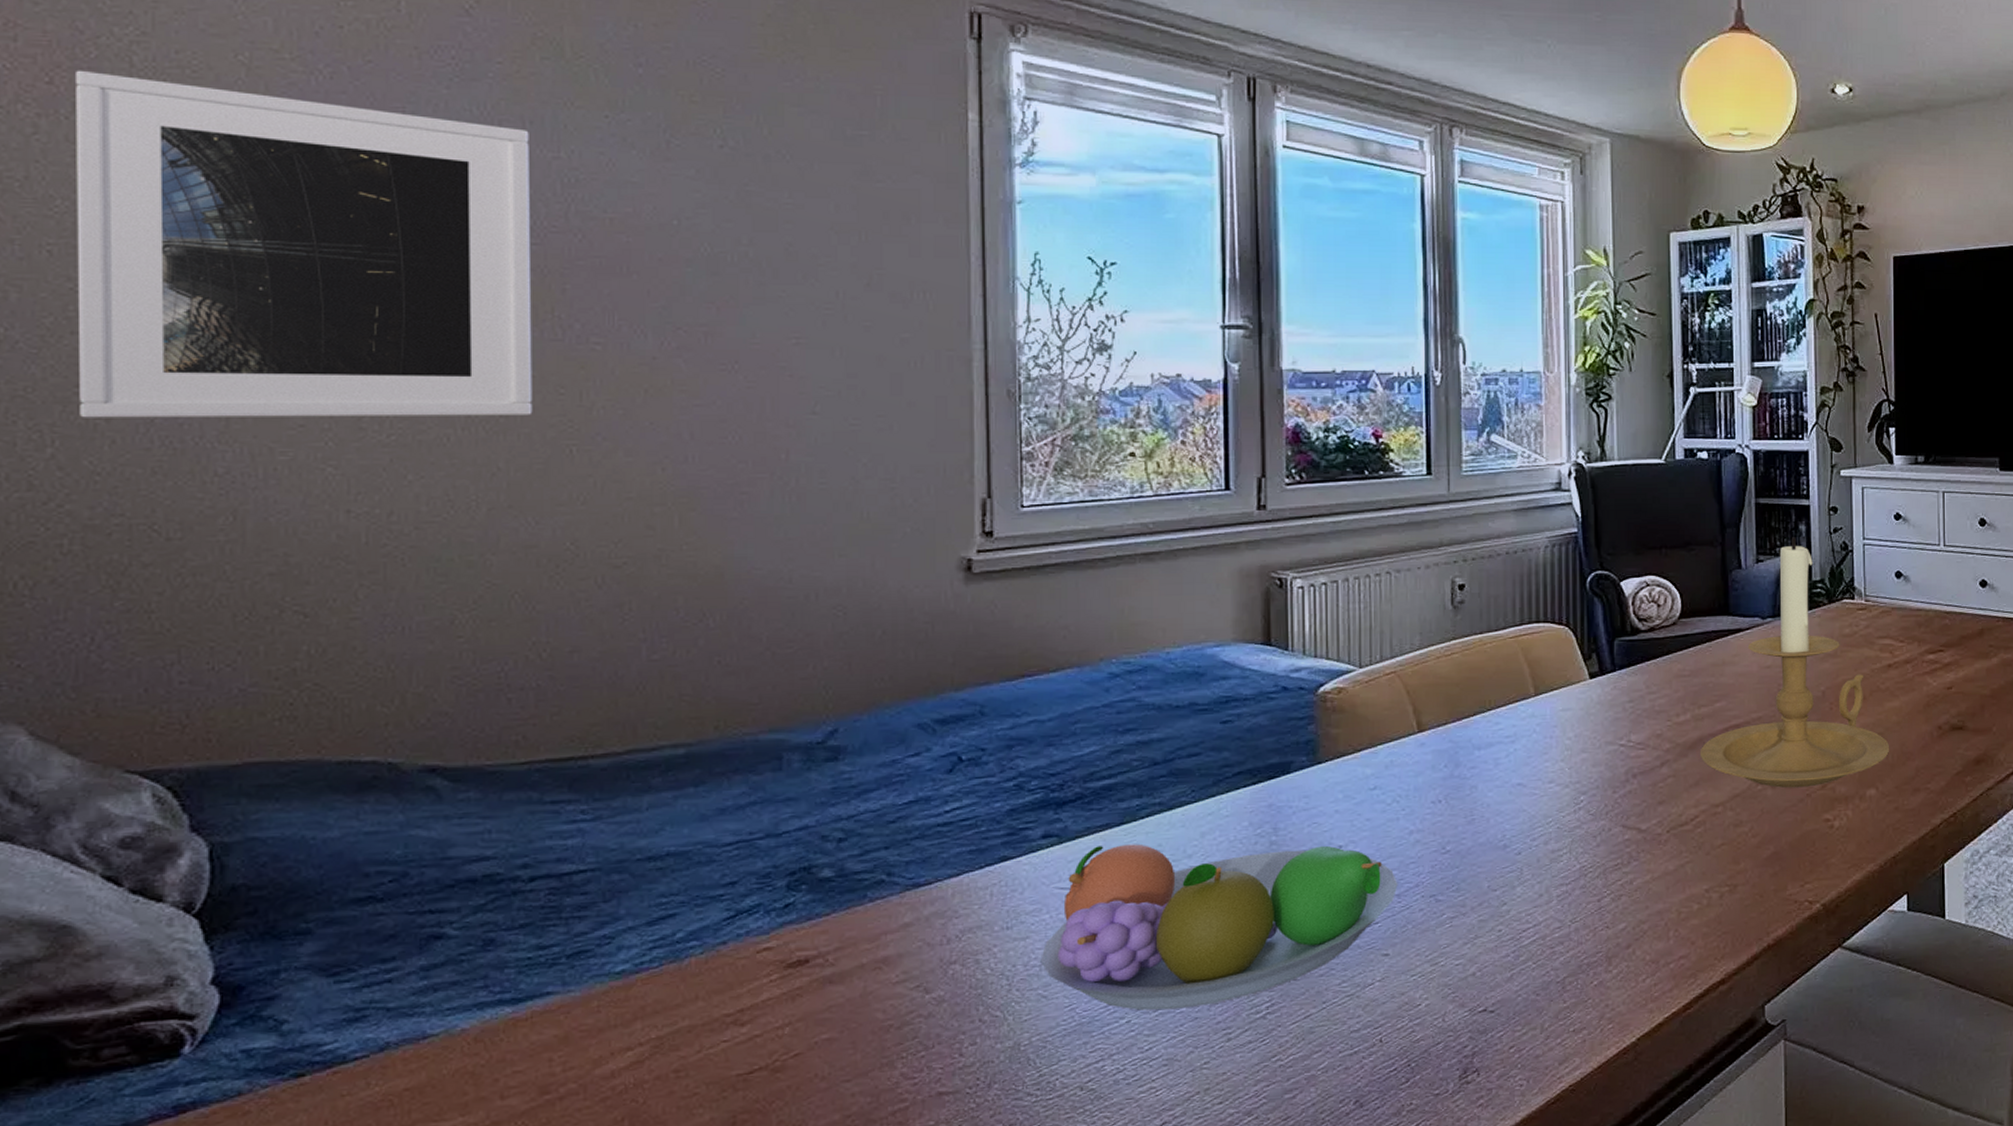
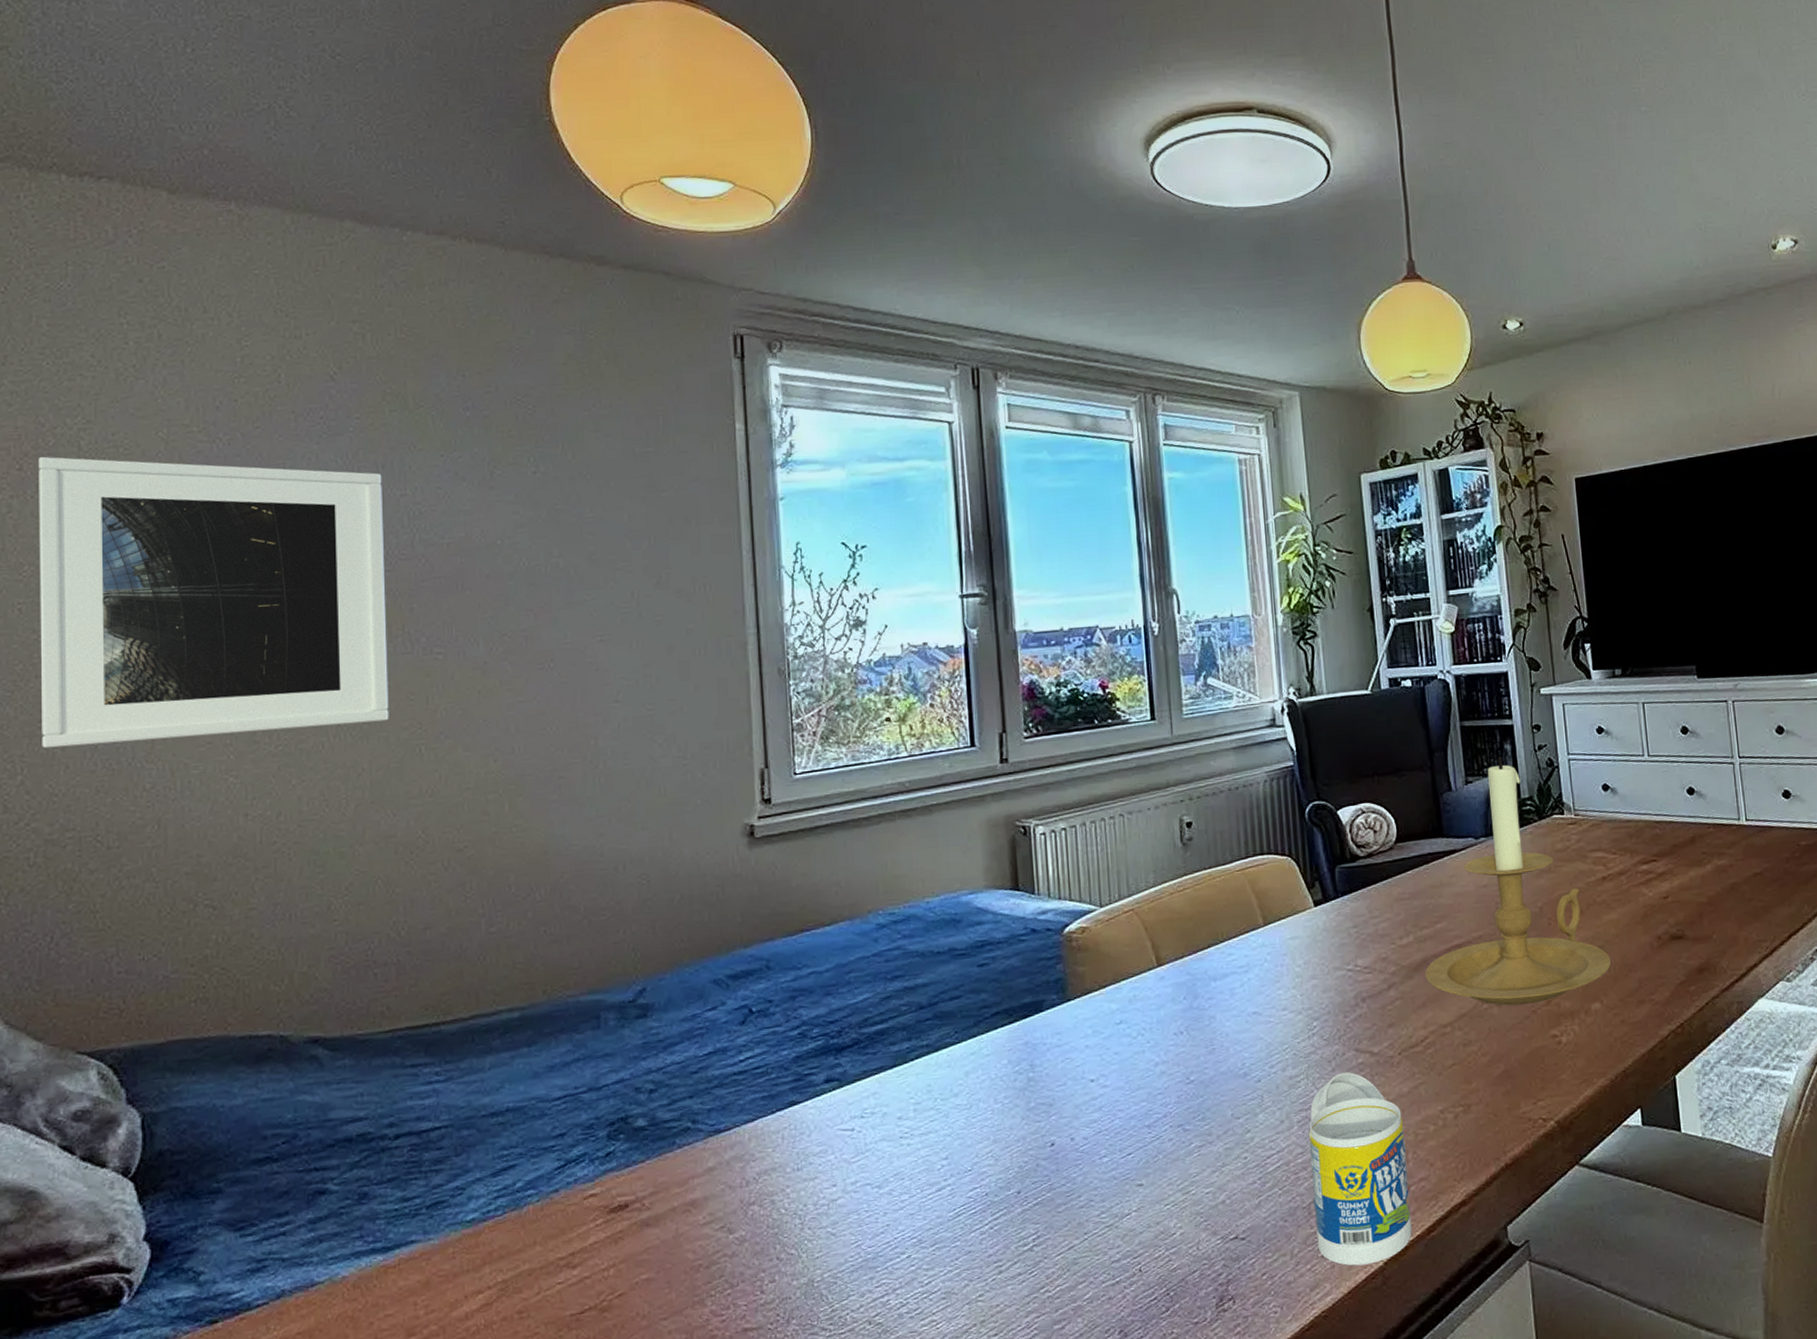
fruit bowl: present [1040,844,1398,1011] -> none [828,1080,1148,1246]
cup: none [1567,848,1669,1041] -> present [1309,1072,1412,1266]

